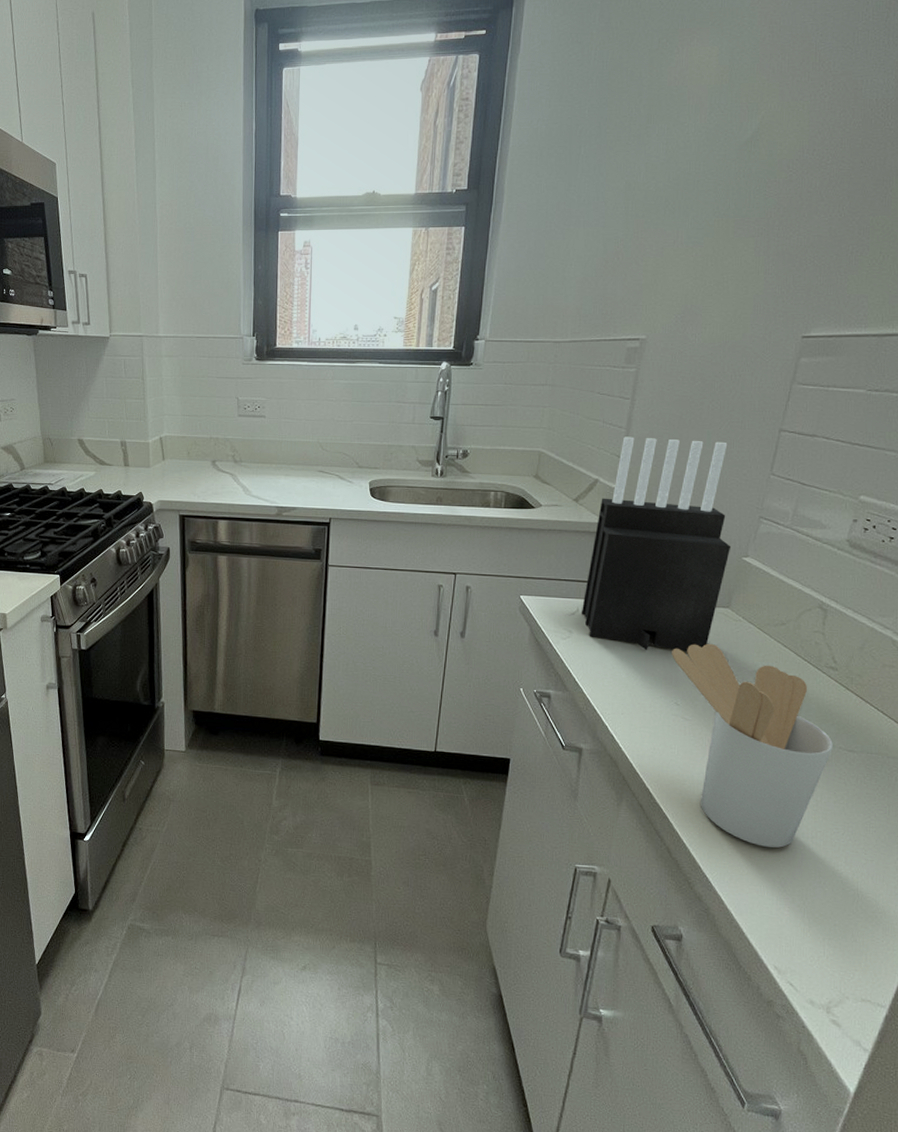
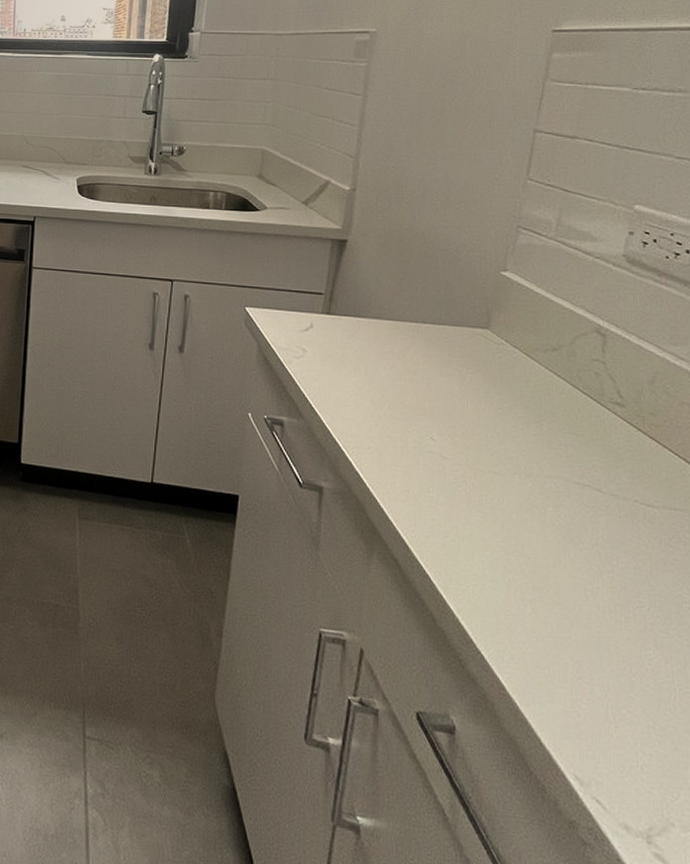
knife block: present [581,436,732,652] -> none [315,135,487,378]
utensil holder: present [672,643,834,848] -> none [423,369,628,622]

